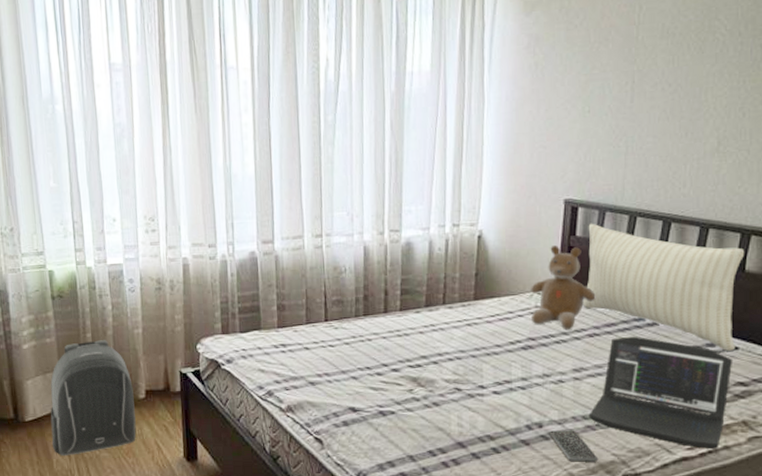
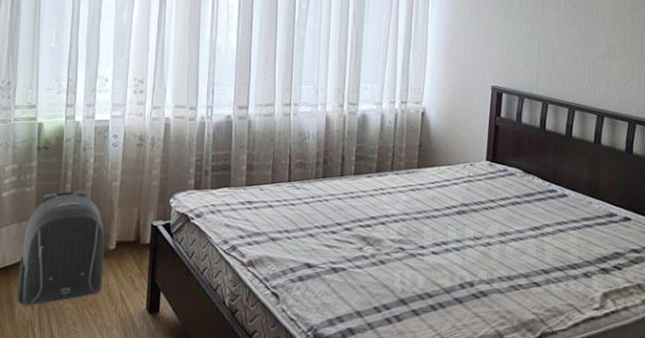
stuffed bear: present [531,246,596,329] -> none [464,124,517,197]
smartphone: present [549,430,599,462] -> none [479,289,521,320]
pillow: present [582,223,745,351] -> none [506,107,632,221]
laptop: present [588,336,733,450] -> none [512,205,628,310]

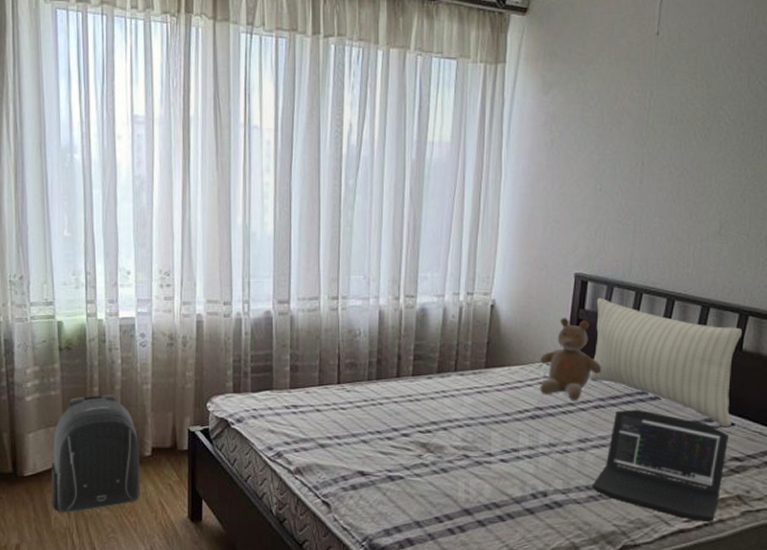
stuffed bear: none [464,124,517,197] -> present [540,318,602,400]
pillow: none [506,107,632,221] -> present [589,297,743,426]
laptop: none [512,205,628,310] -> present [592,409,730,523]

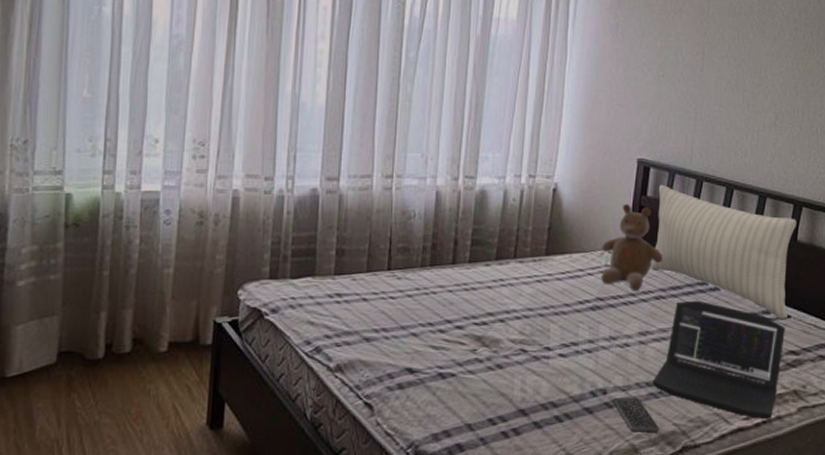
backpack: present [51,395,140,513] -> none [37,280,154,421]
smartphone: none [553,500,600,532] -> present [613,397,660,432]

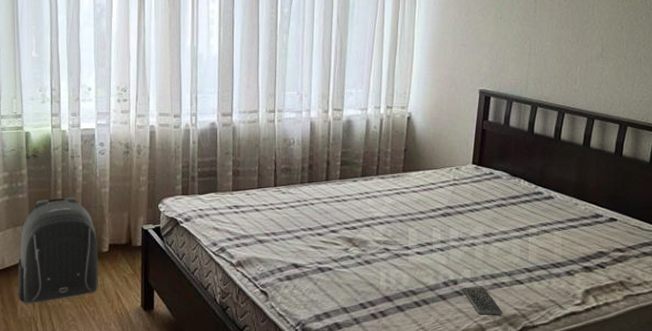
backpack: none [37,280,154,421] -> present [17,197,98,304]
stuffed bear: present [601,204,663,290] -> none [450,128,503,200]
pillow: present [650,184,797,319] -> none [492,110,622,222]
laptop: present [652,300,786,420] -> none [496,207,613,306]

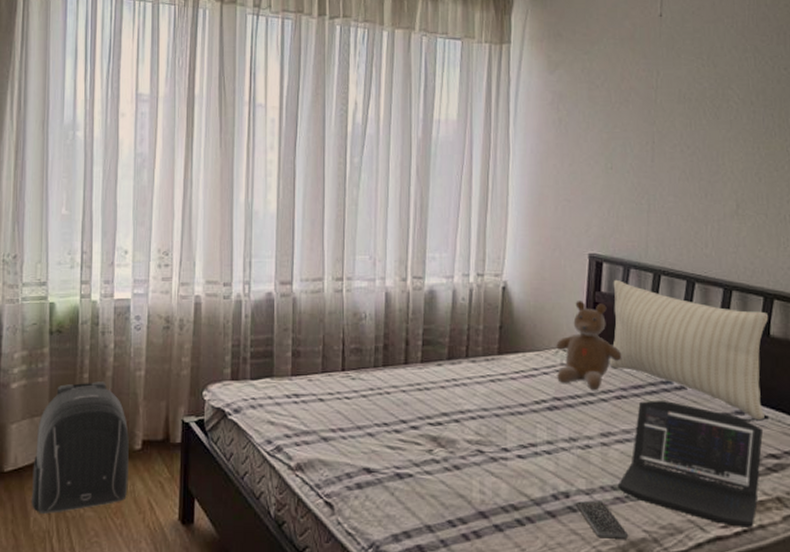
stuffed bear: none [450,128,503,200] -> present [556,301,622,390]
pillow: none [492,110,622,222] -> present [609,279,769,420]
laptop: none [496,207,613,306] -> present [617,400,764,529]

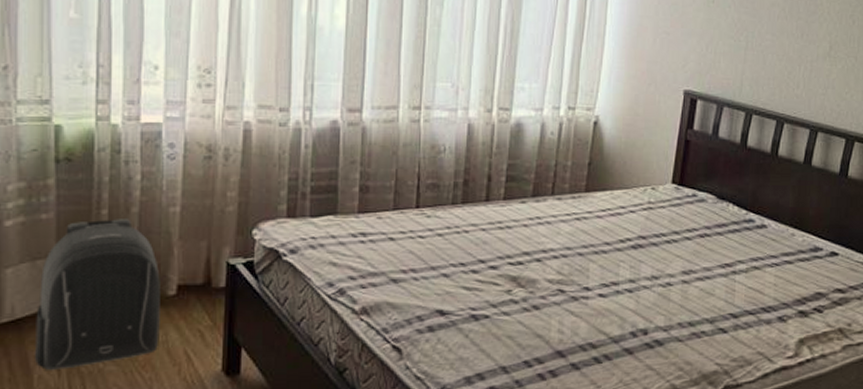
stuffed bear: present [556,301,622,390] -> none [644,138,709,228]
smartphone: present [576,501,629,539] -> none [654,337,702,373]
pillow: present [609,279,769,420] -> none [695,117,849,256]
laptop: present [617,400,764,529] -> none [694,238,833,358]

